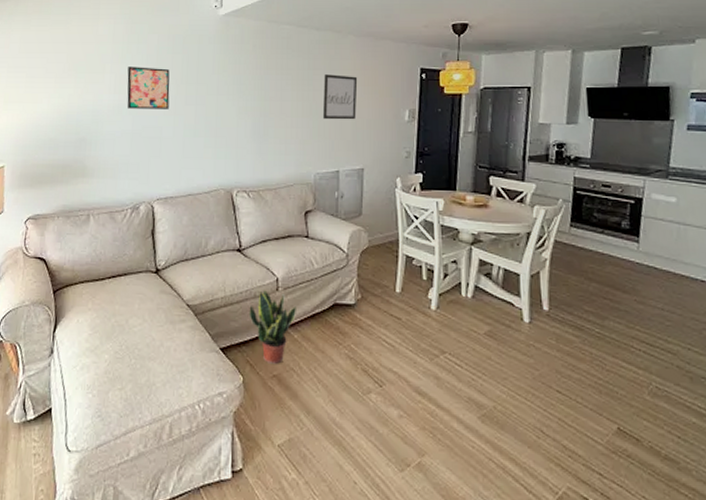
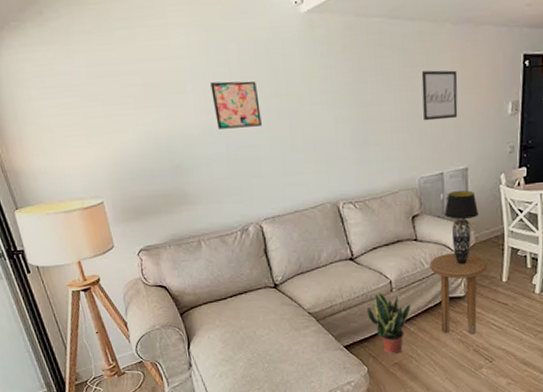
side table: none [320,255,381,350] -> present [429,253,488,334]
table lamp: none [338,190,373,269] -> present [444,190,478,265]

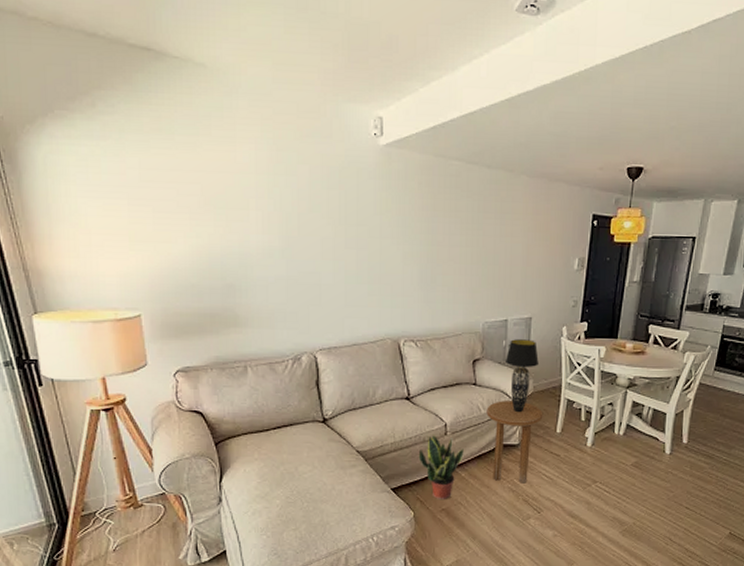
wall art: present [210,81,262,129] -> none [276,203,327,253]
wall art: present [421,70,458,121] -> none [493,218,529,268]

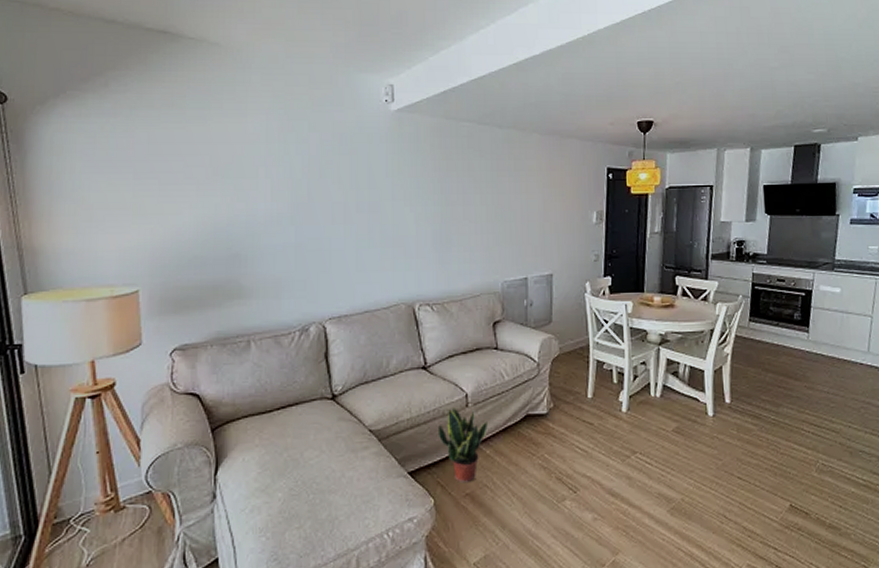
side table: present [486,401,543,484] -> none [510,365,572,459]
table lamp: present [506,339,539,413] -> none [528,297,563,378]

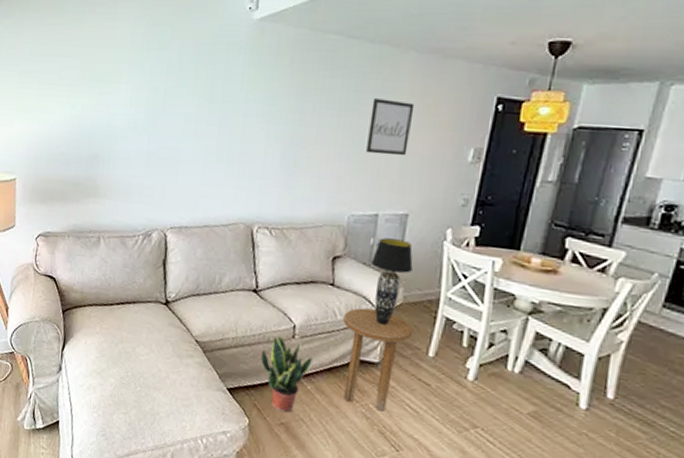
wall art: none [508,176,544,224] -> present [366,98,415,156]
side table: none [510,365,572,459] -> present [343,307,413,412]
table lamp: none [528,297,563,378] -> present [371,237,413,326]

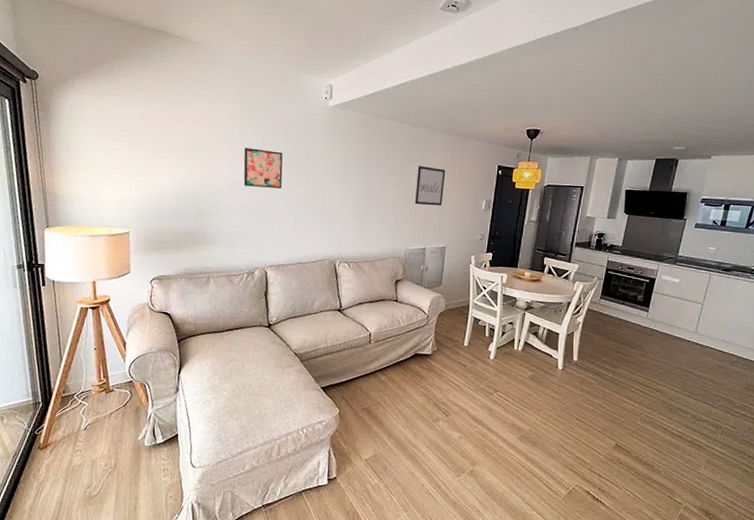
wall art: none [143,77,192,129] -> present [243,148,283,189]
potted plant: present [260,336,312,412] -> none [346,343,384,399]
side table: present [343,307,413,412] -> none [405,316,453,389]
table lamp: present [371,237,413,326] -> none [423,264,451,327]

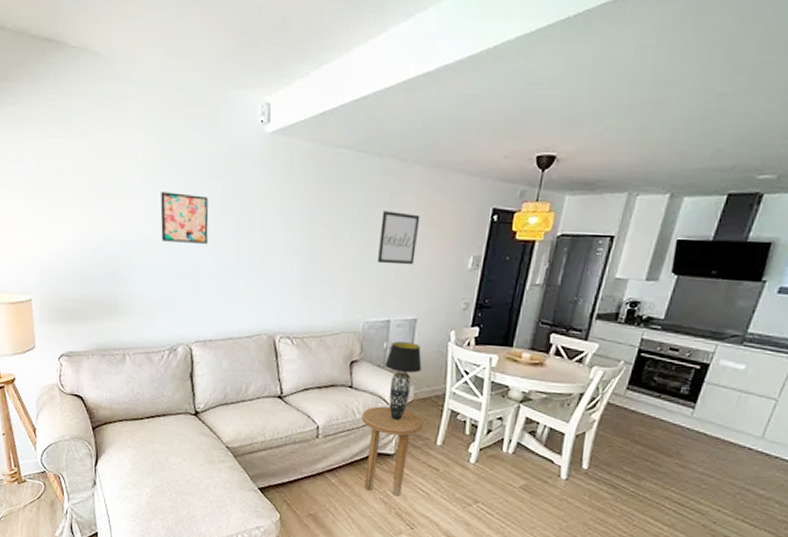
side table: none [405,316,453,389] -> present [361,406,423,496]
table lamp: none [423,264,451,327] -> present [385,341,422,421]

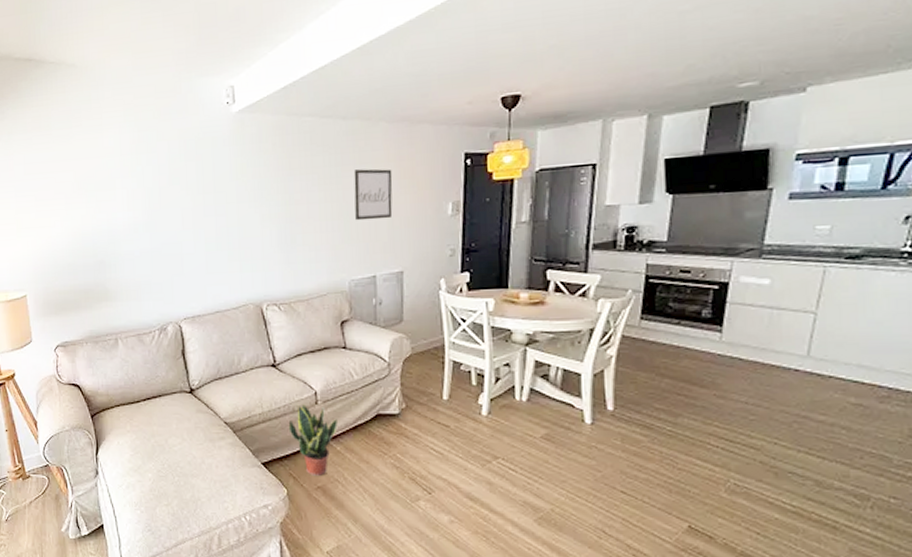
wall art: present [160,192,209,244] -> none [139,178,187,226]
potted plant: none [288,437,335,505] -> present [288,404,338,476]
side table: present [361,406,423,496] -> none [359,365,426,459]
table lamp: present [385,341,422,421] -> none [377,296,415,378]

